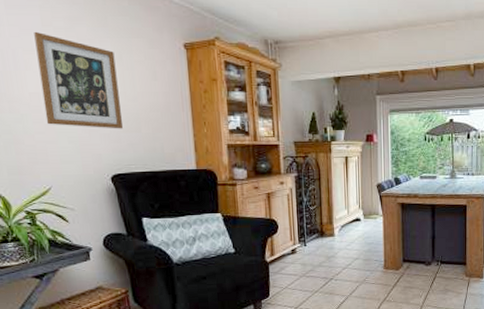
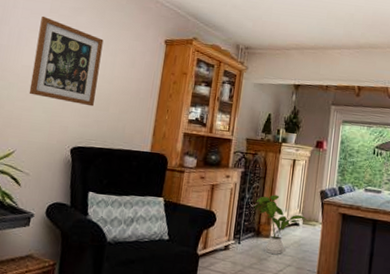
house plant: none [314,194,368,251] -> present [254,194,308,255]

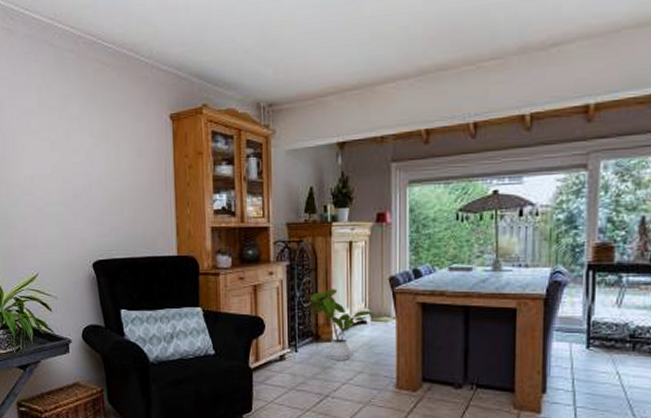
wall art: present [29,16,104,107] -> none [31,112,106,212]

